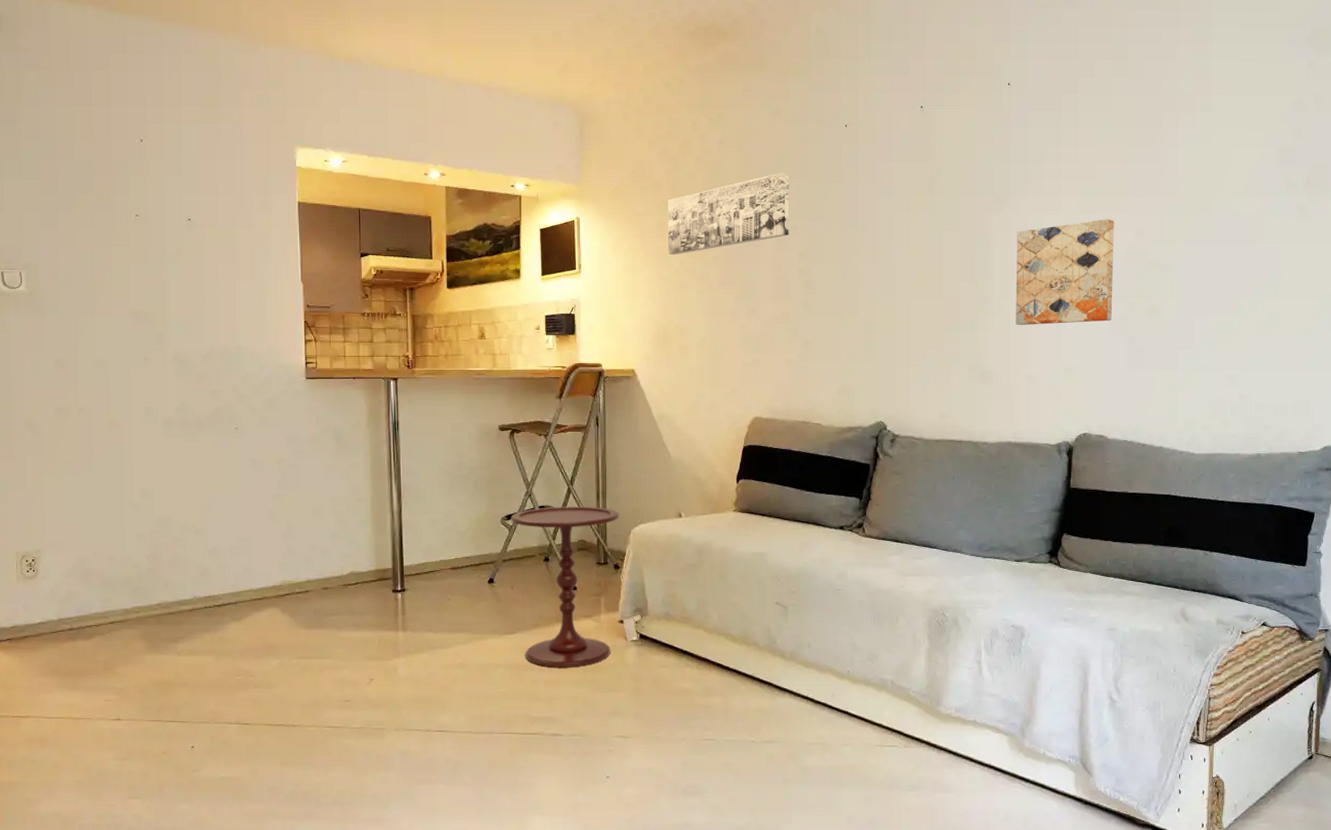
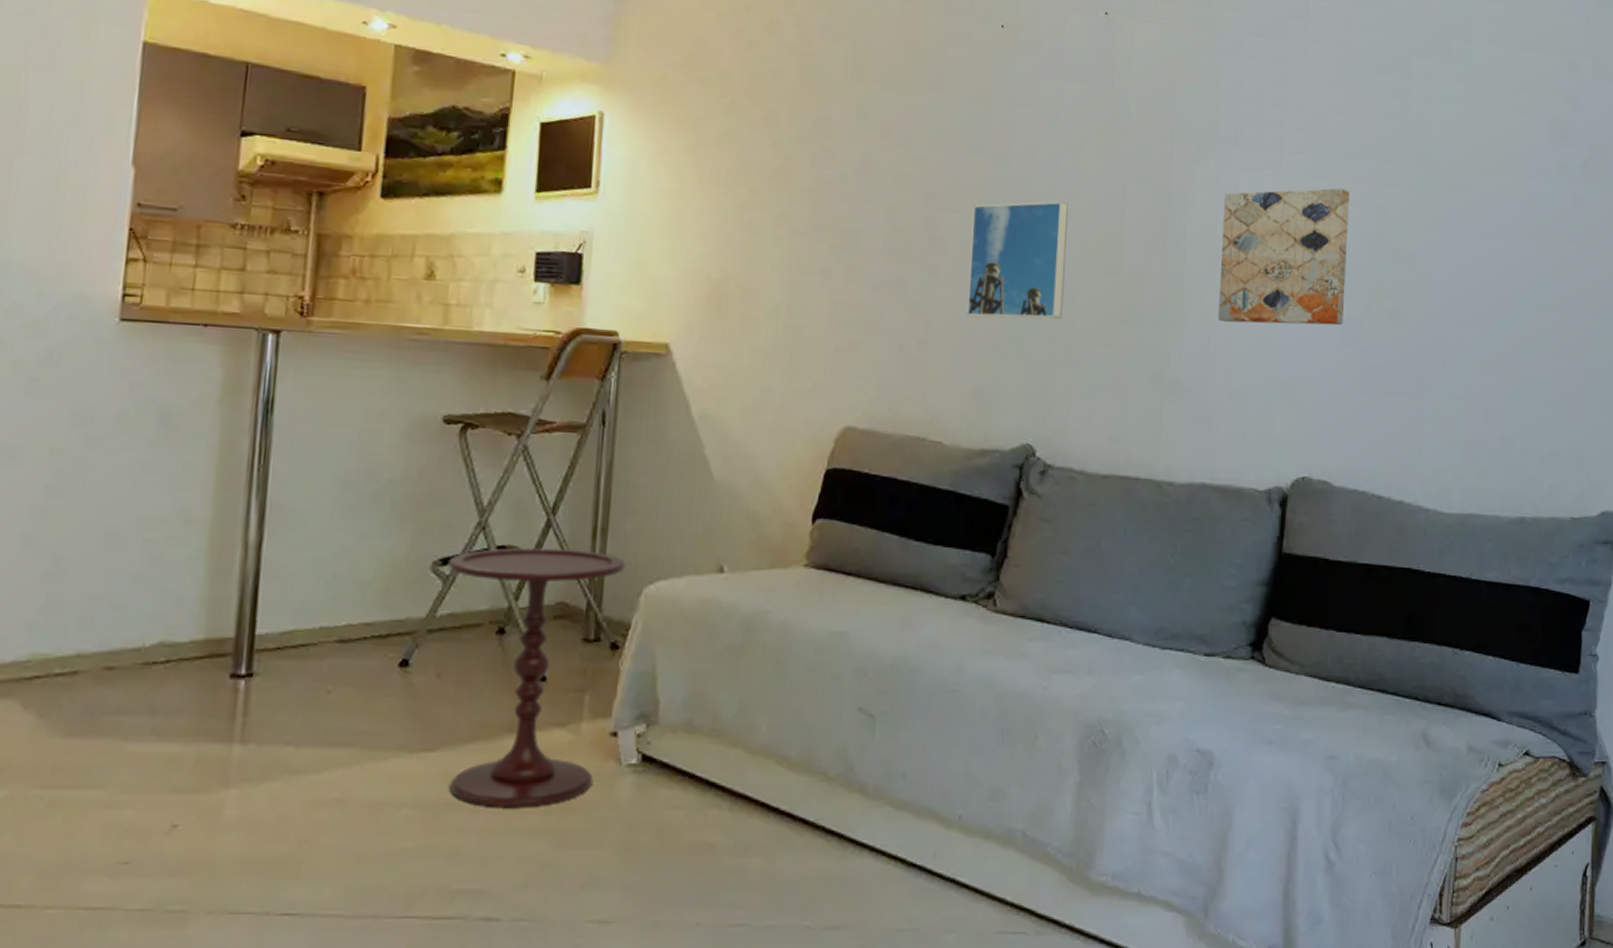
wall art: present [668,172,789,255] -> none [735,79,919,181]
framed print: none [832,248,901,336] -> present [966,201,1068,319]

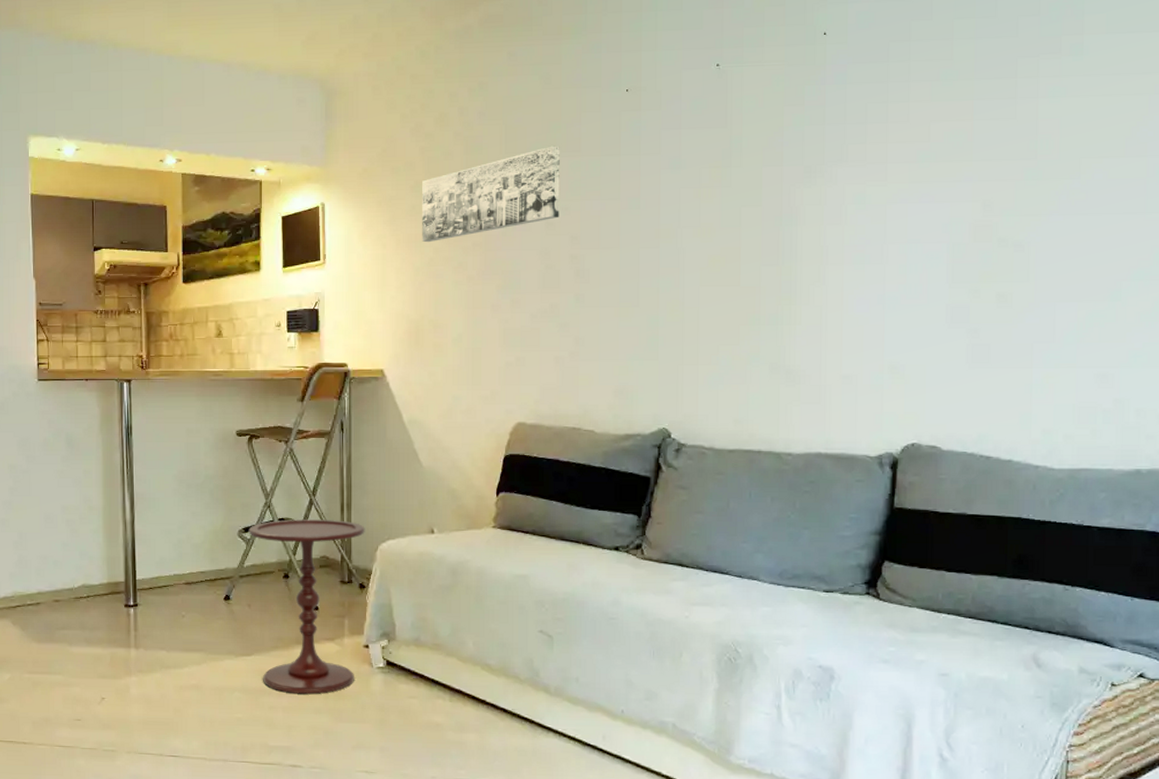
wall art: none [735,79,919,181] -> present [422,145,560,243]
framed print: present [966,201,1068,319] -> none [608,229,690,331]
wall art: present [1218,188,1349,326] -> none [829,189,955,317]

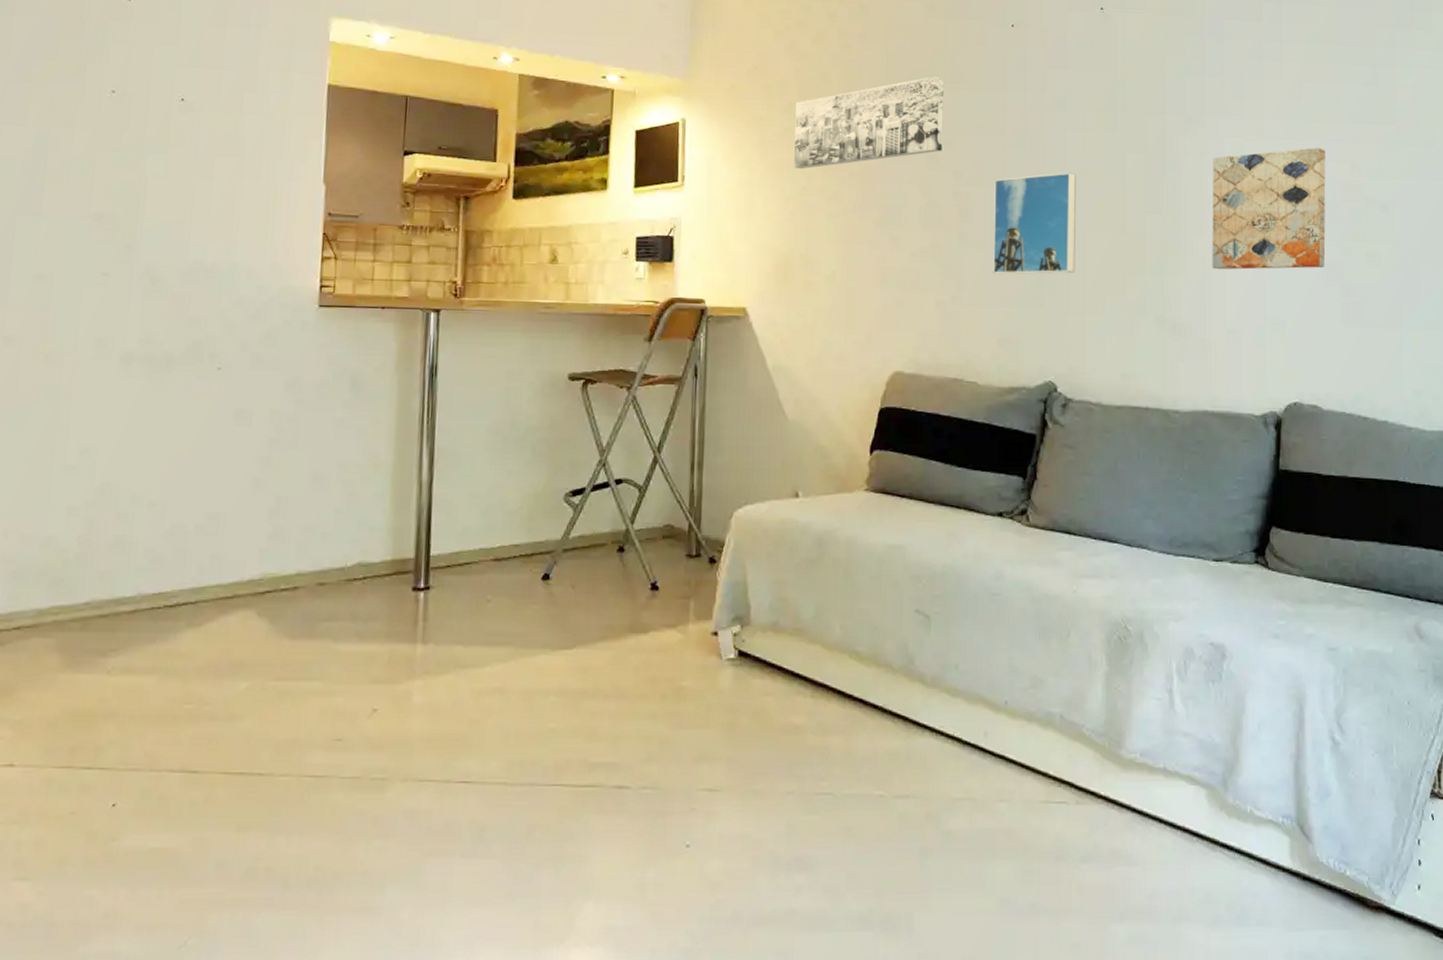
side table: present [248,519,365,694] -> none [577,481,719,694]
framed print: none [608,229,690,331] -> present [992,172,1076,275]
wall art: none [829,189,955,317] -> present [1212,147,1326,270]

